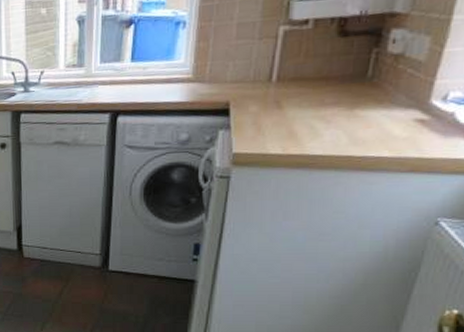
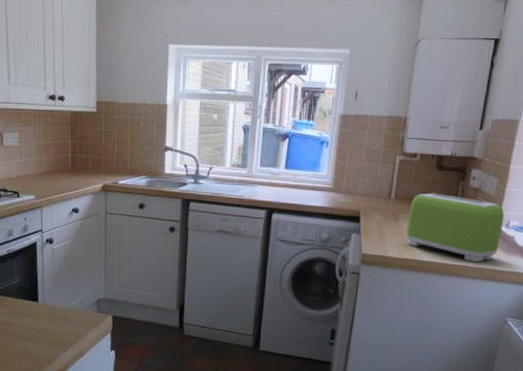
toaster: none [293,67,440,151] -> present [406,193,504,262]

